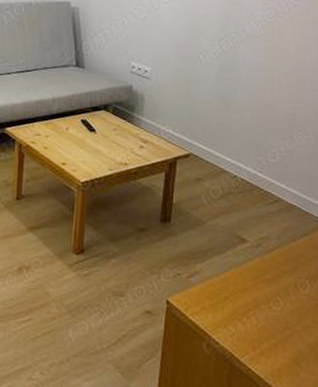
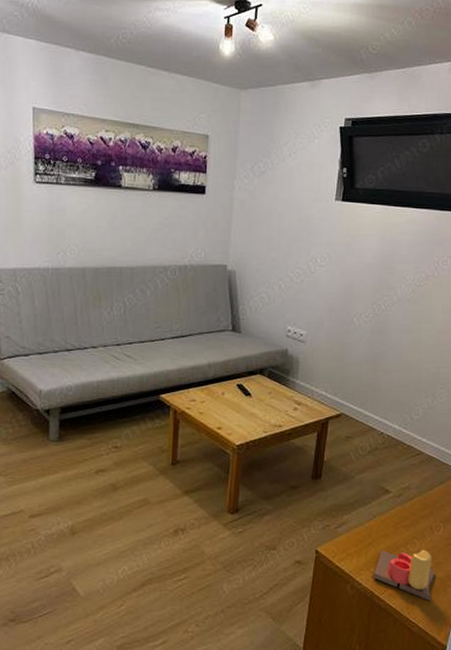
candle: none [231,306,303,370] -> present [373,549,435,601]

